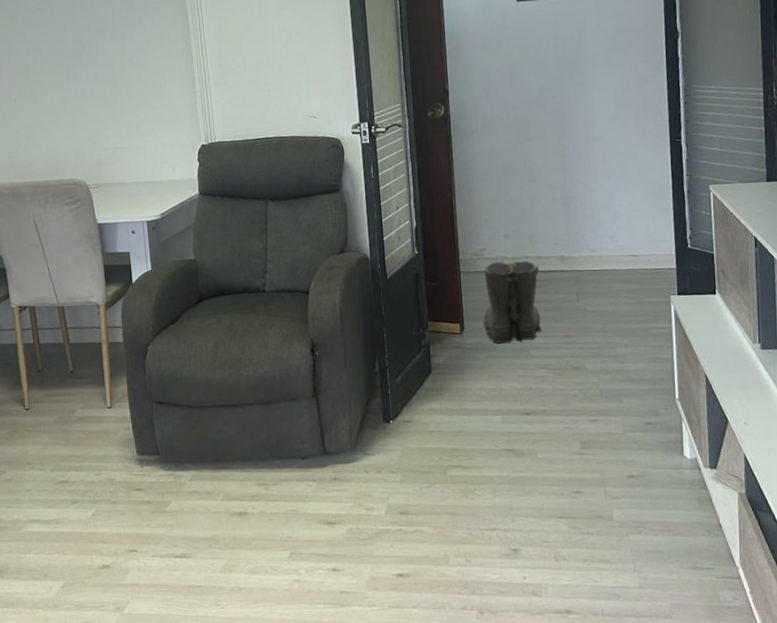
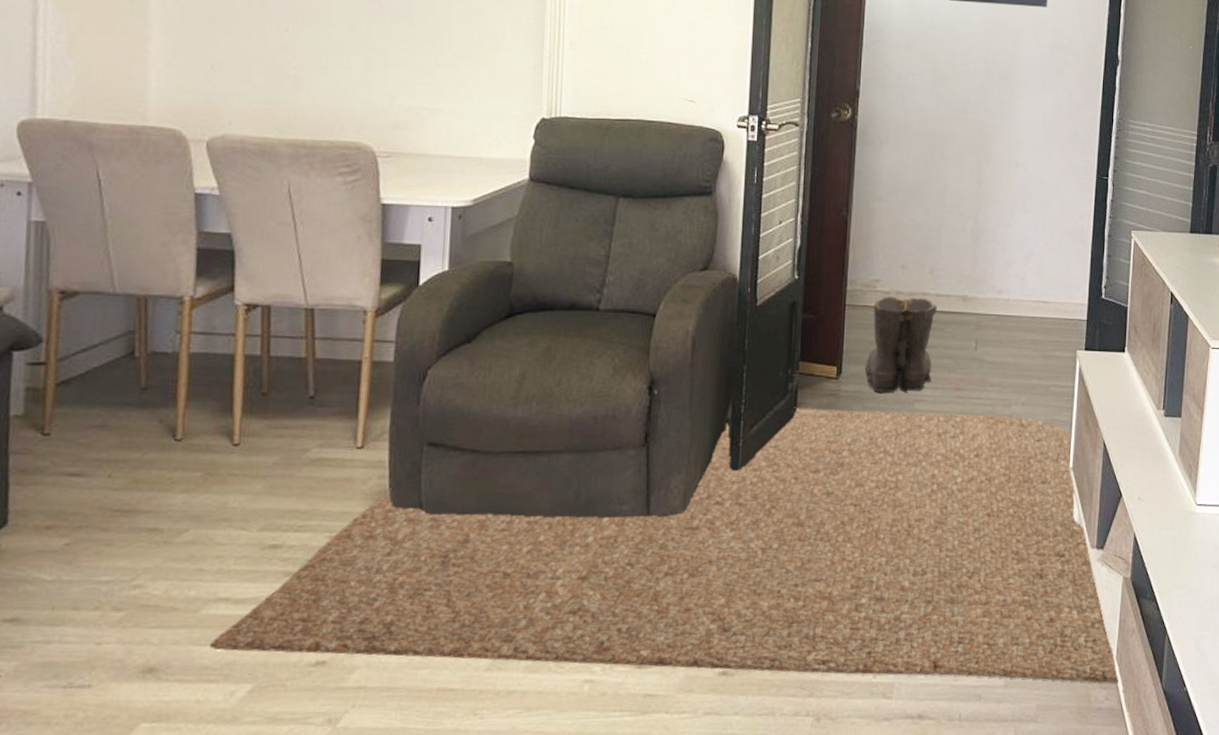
rug: none [31,356,747,585] -> present [209,407,1121,683]

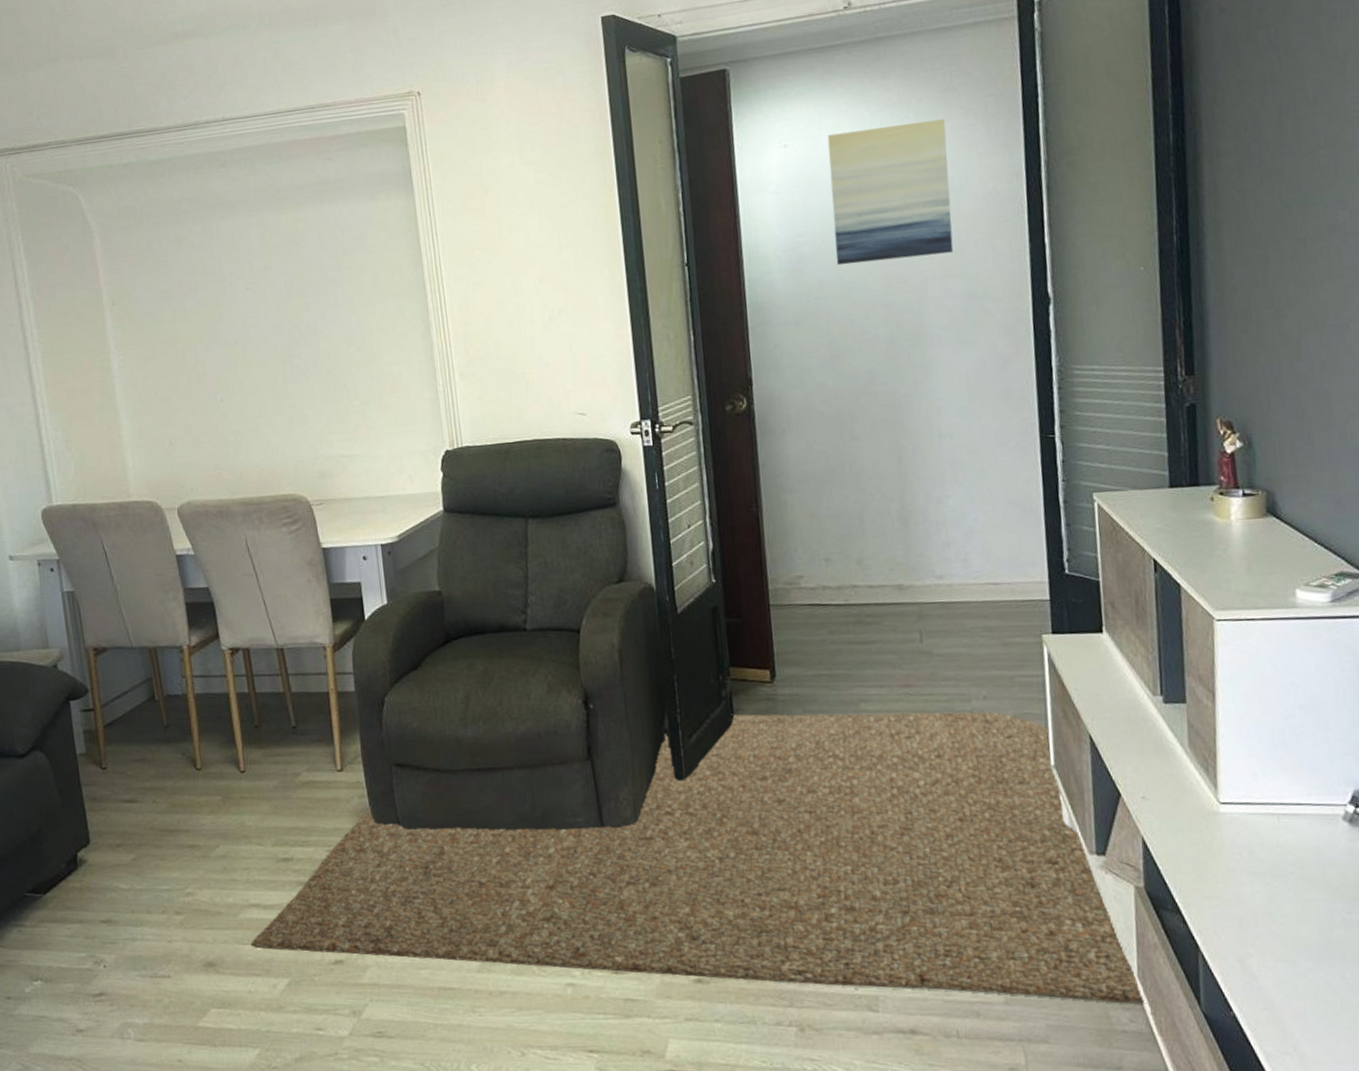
boots: present [865,297,937,394] -> none [799,591,876,695]

